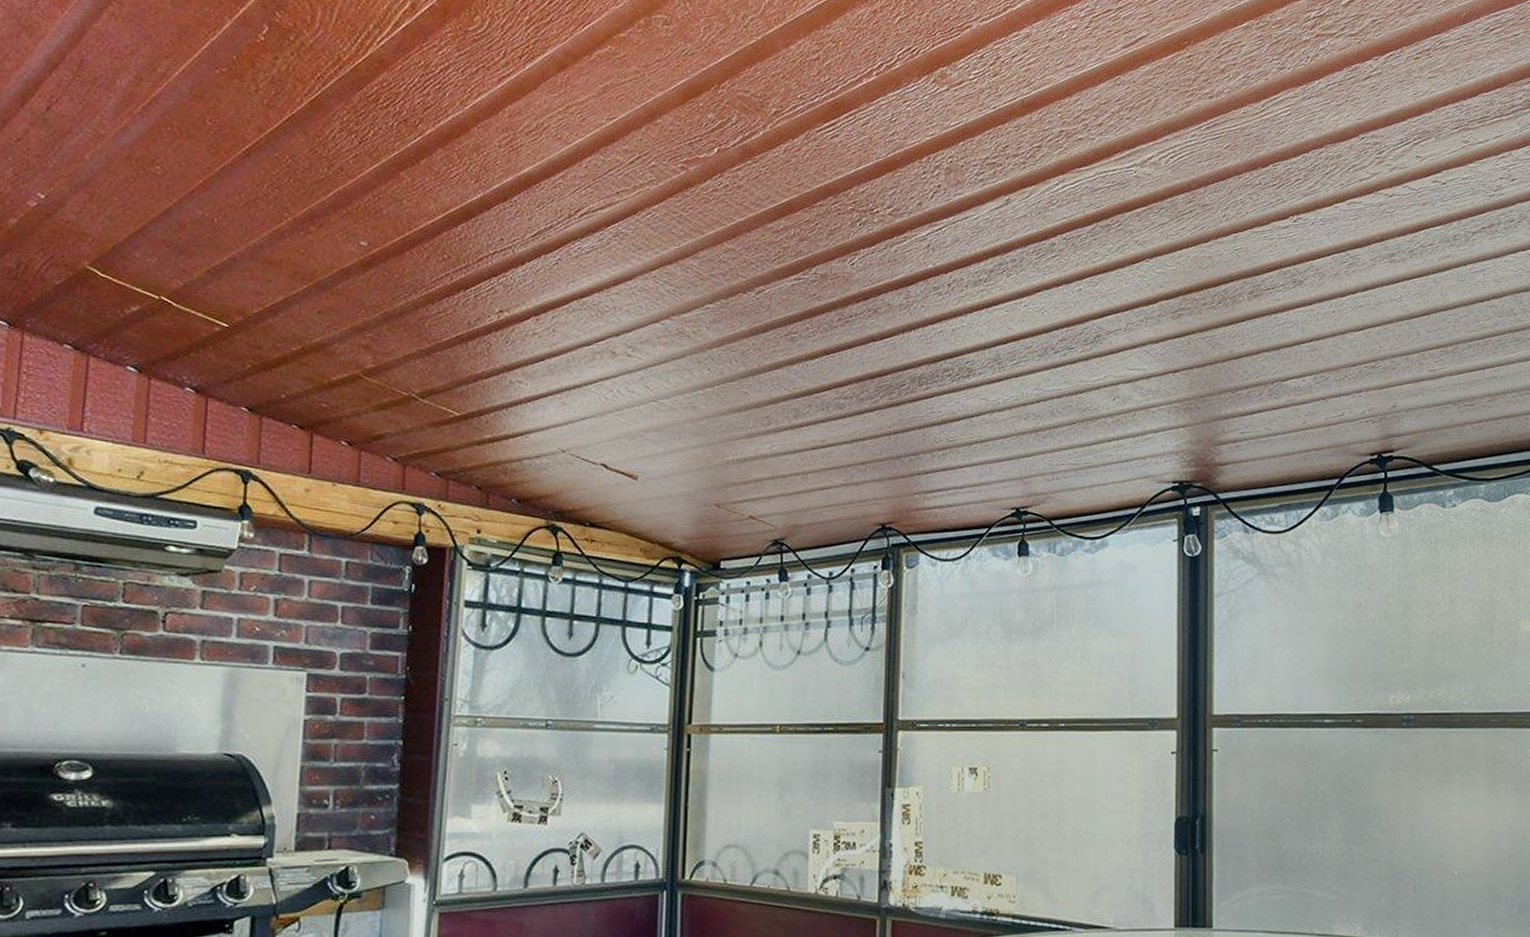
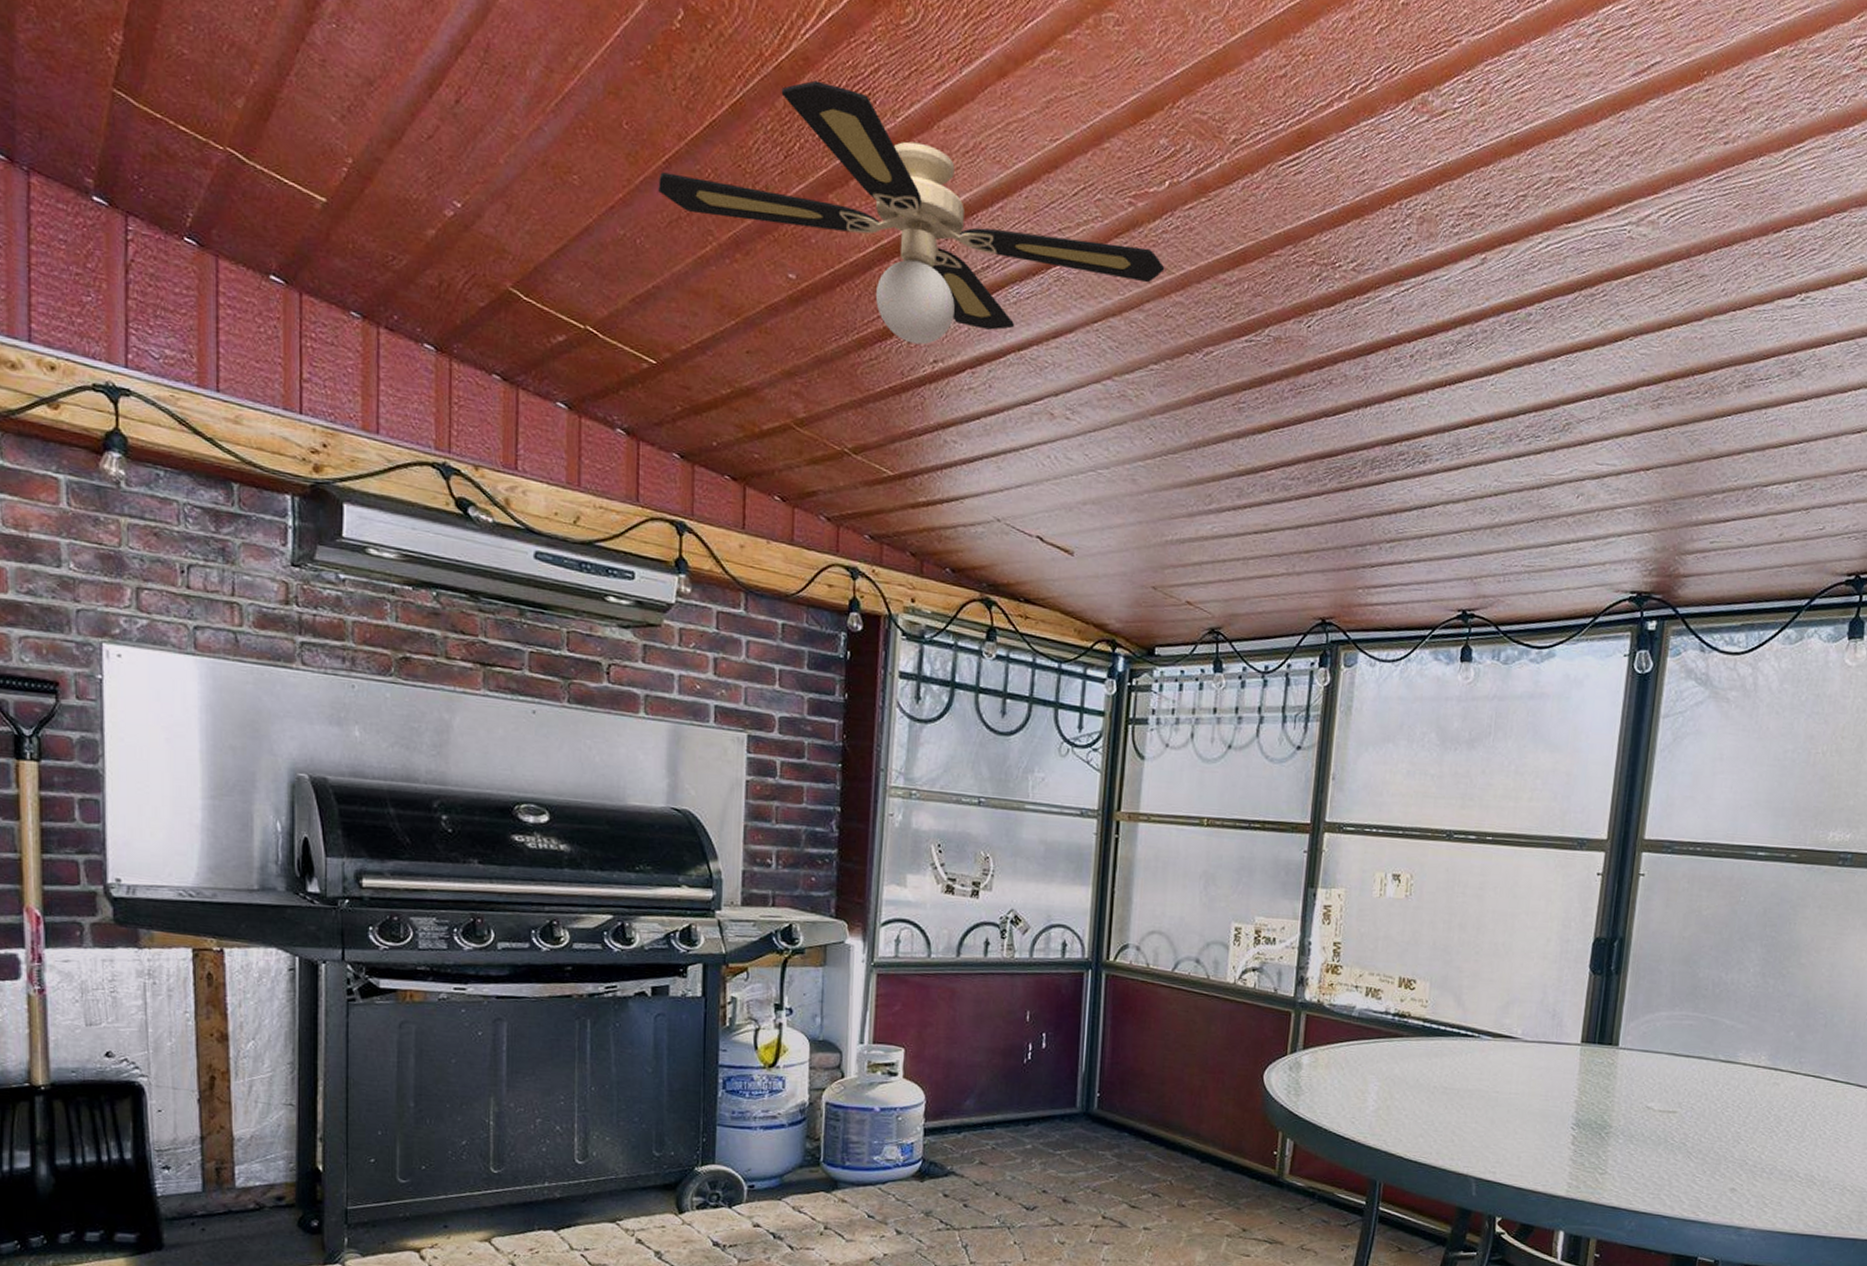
ceiling fan: none [237,78,717,297] -> present [658,80,1165,345]

